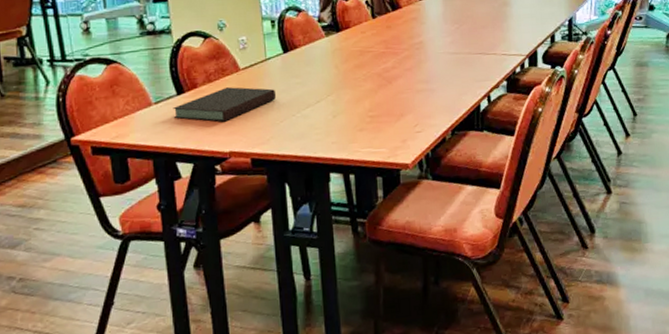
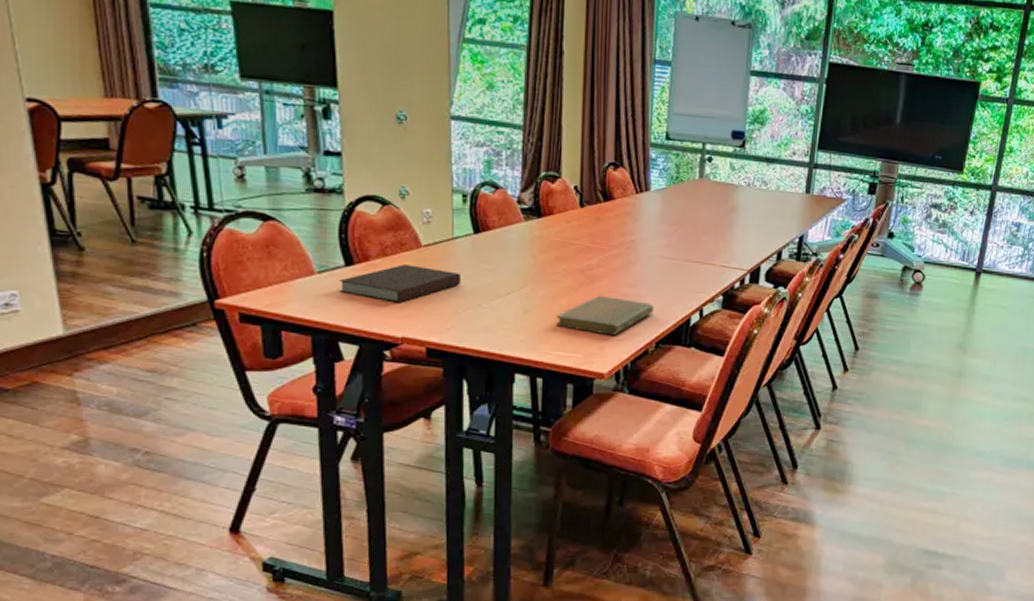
notebook: none [361,93,446,129] -> present [556,295,654,335]

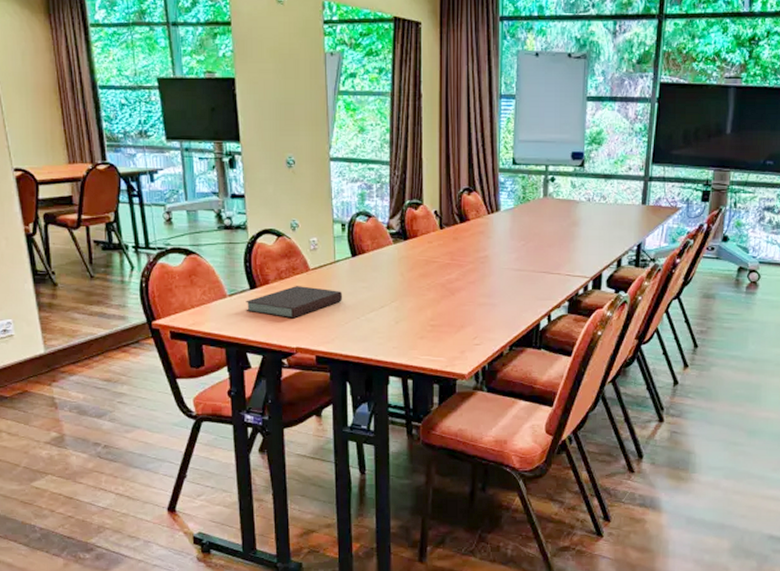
notebook: present [556,295,654,335] -> none [423,305,507,340]

